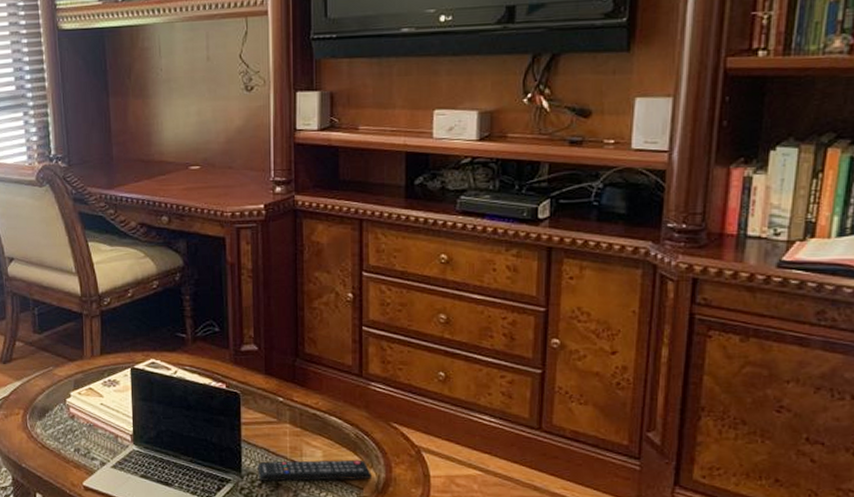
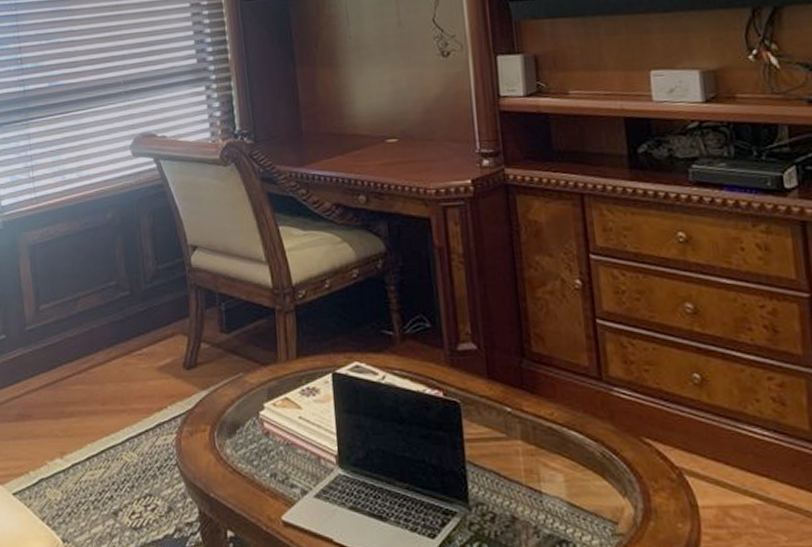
remote control: present [257,459,373,481] -> none [487,485,628,514]

